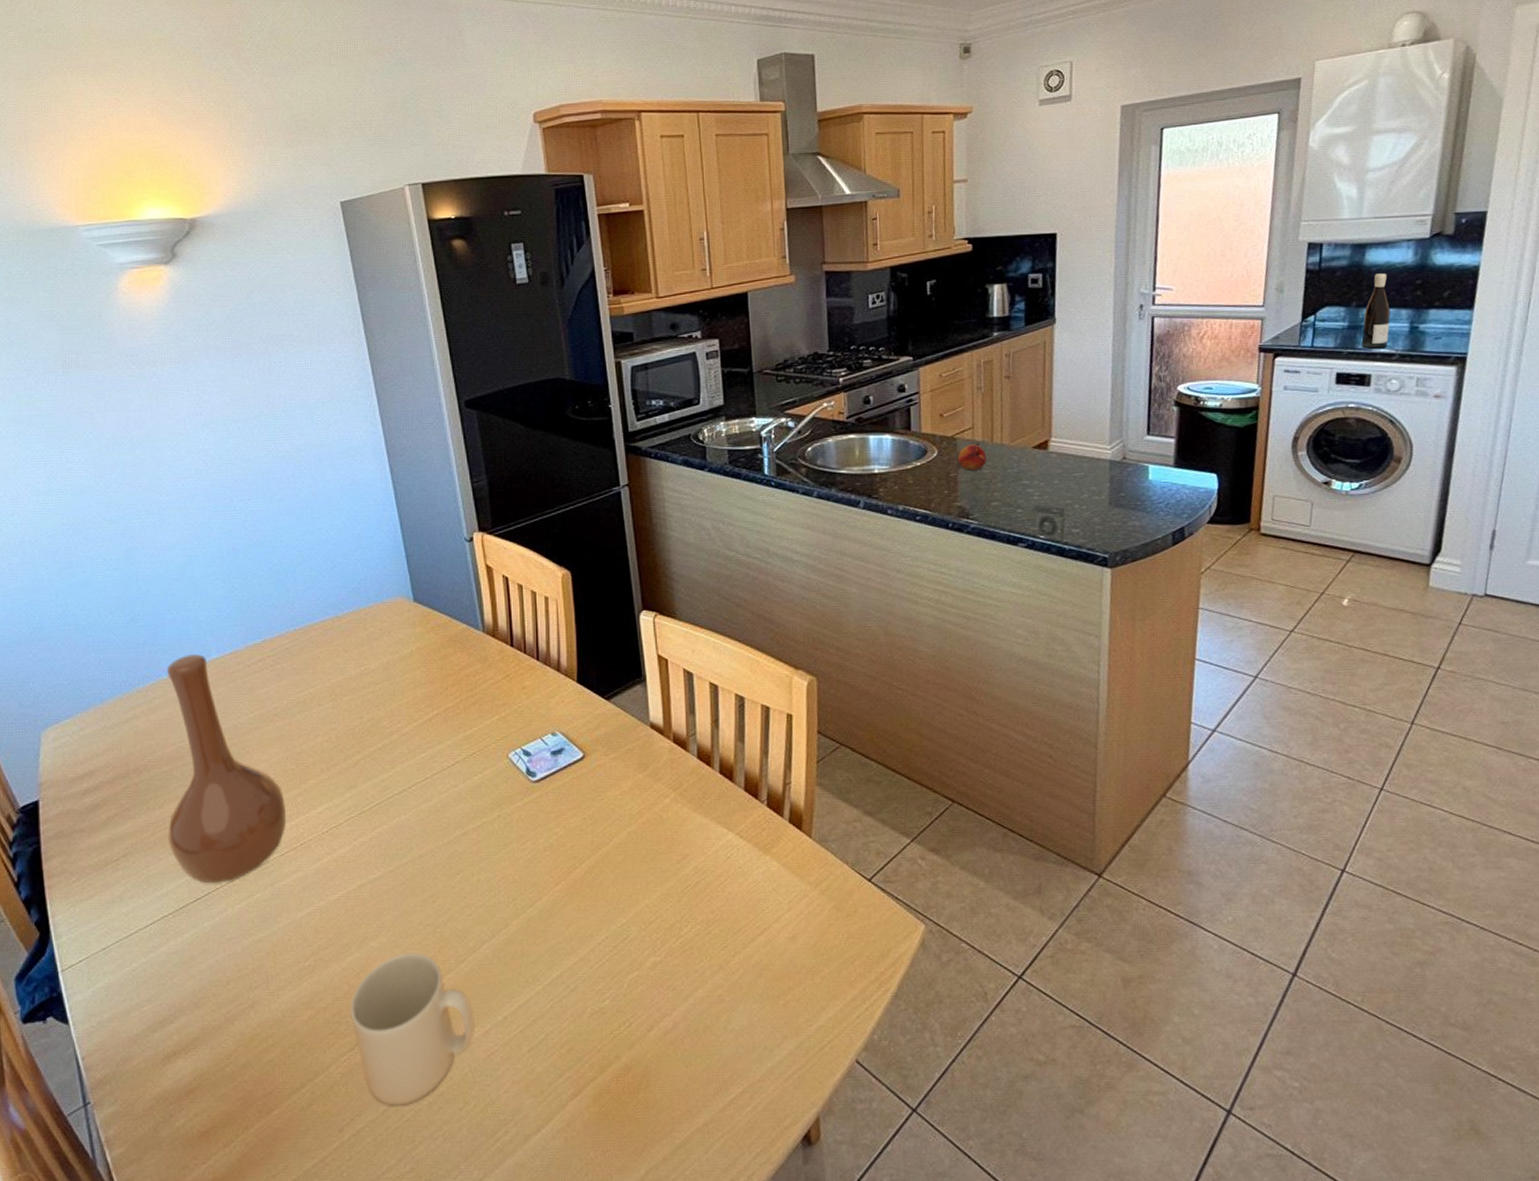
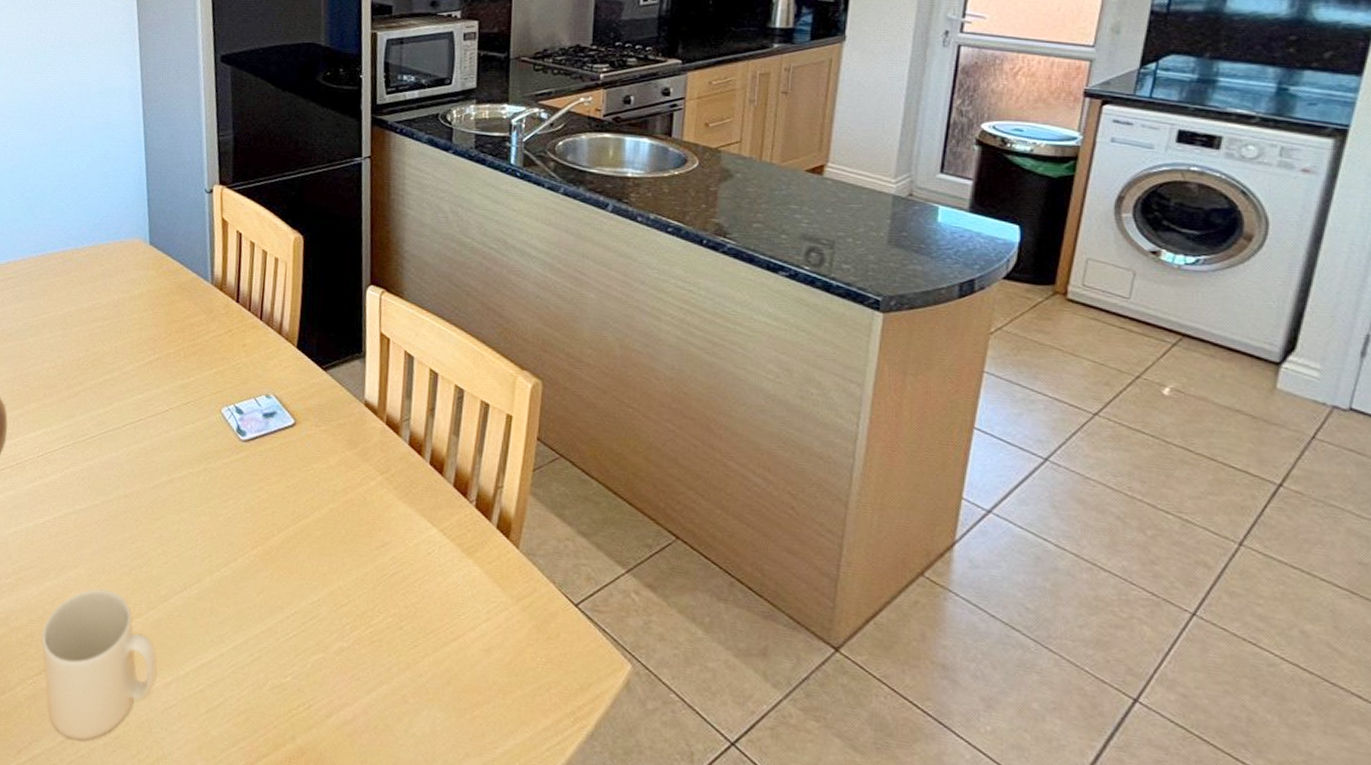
fruit: present [957,444,987,471] -> none [720,159,753,188]
bottle: present [1361,273,1391,350] -> none [1213,23,1253,110]

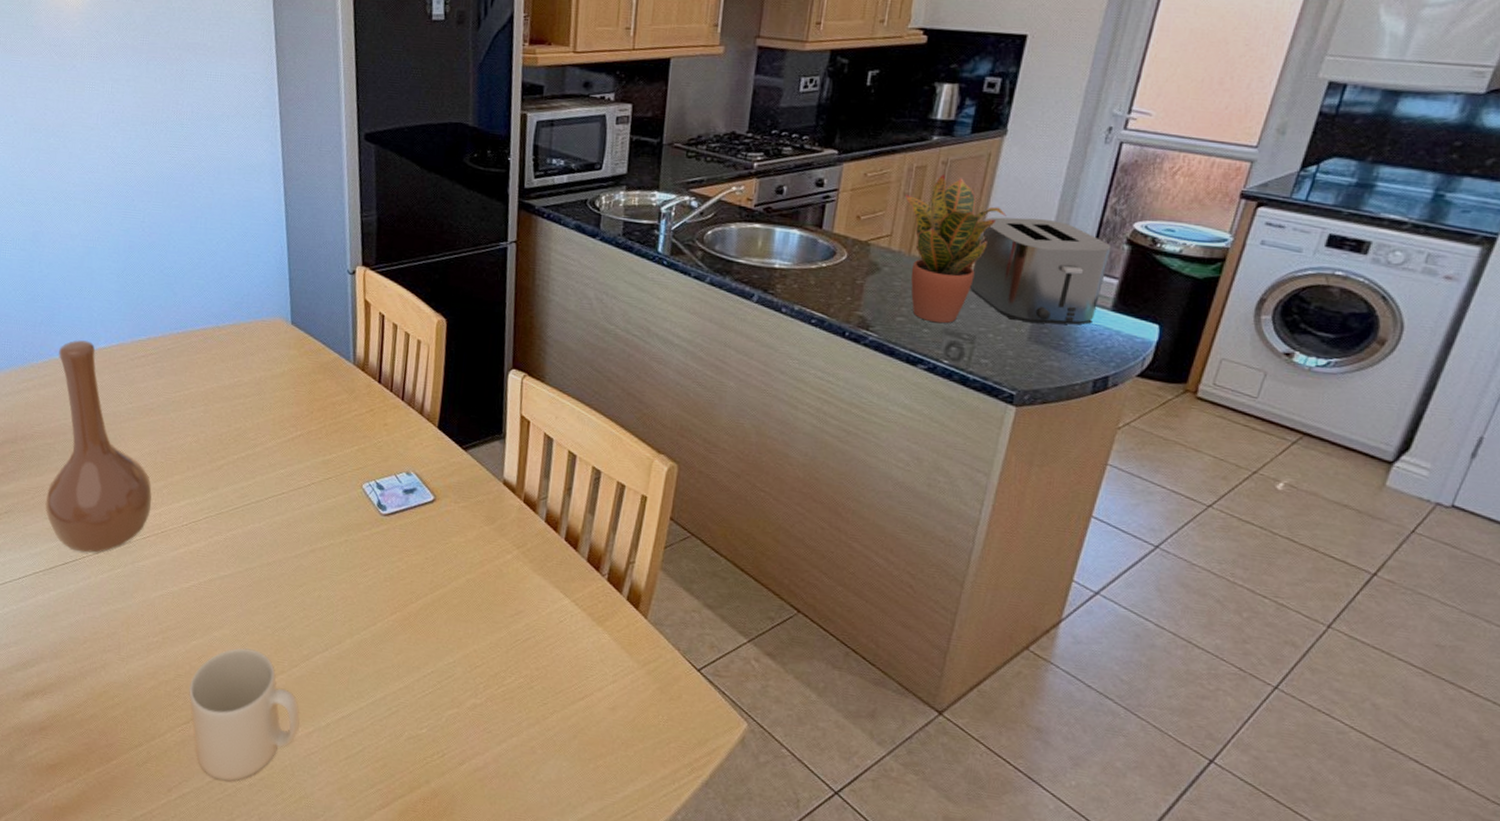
potted plant: none [751,80,854,229] -> present [904,173,1007,324]
toaster: none [824,121,962,228] -> present [970,217,1112,325]

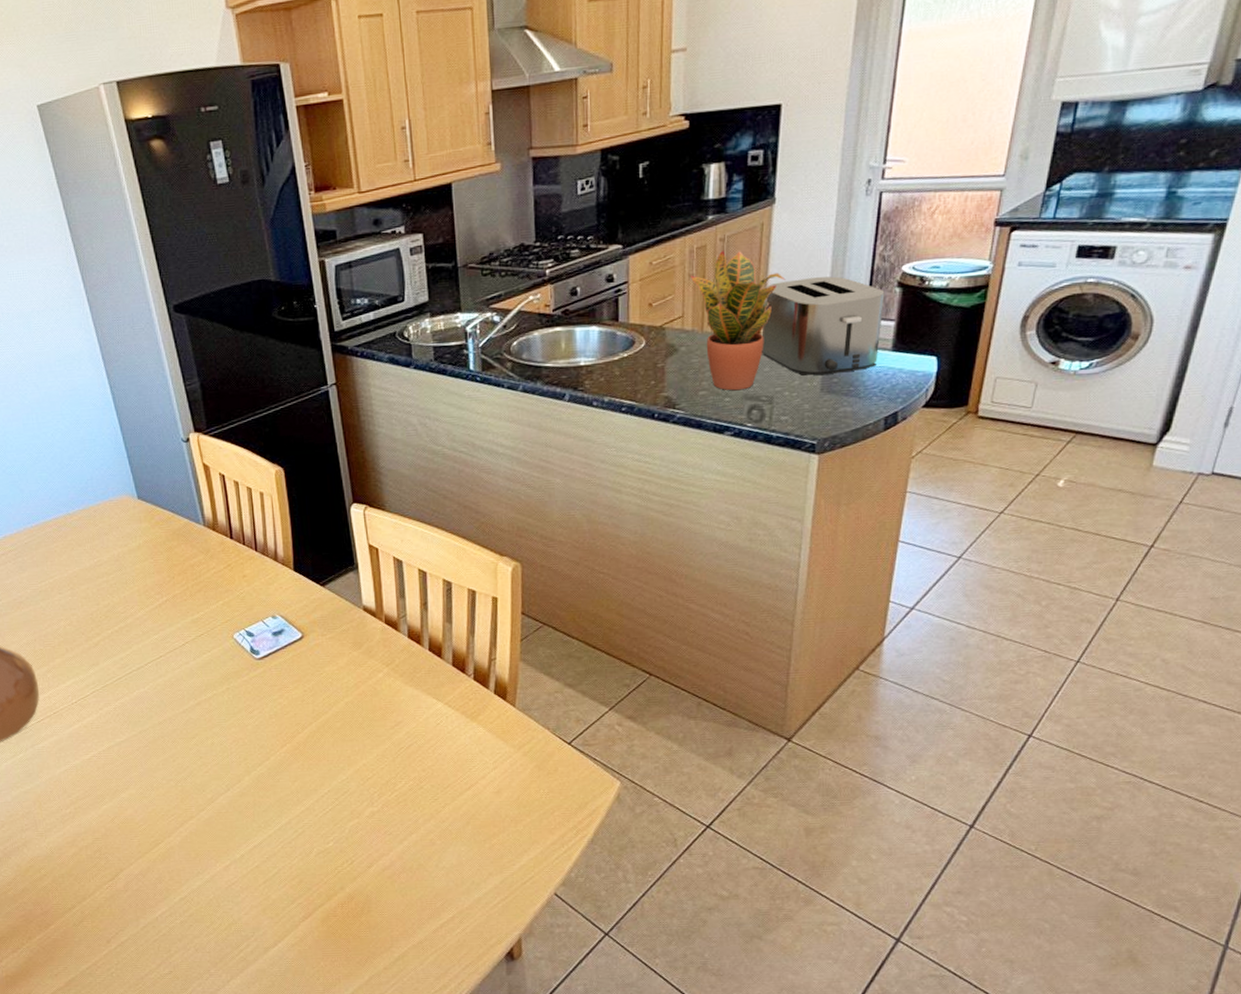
mug: present [188,648,300,781] -> none [107,802,216,924]

